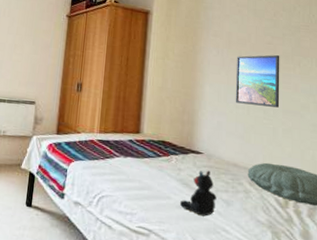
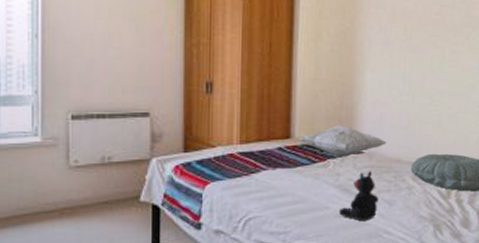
decorative pillow: none [146,127,224,155] -> present [298,125,387,156]
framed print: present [235,55,280,108] -> none [399,28,449,91]

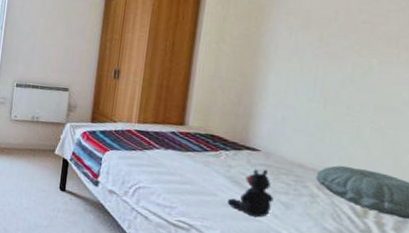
decorative pillow: present [298,125,387,156] -> none [192,120,288,151]

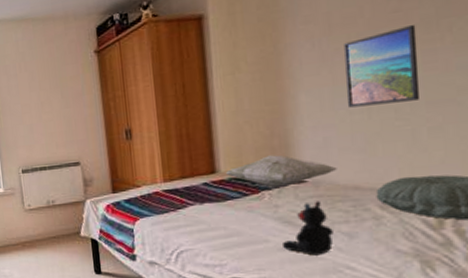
decorative pillow: none [192,120,288,151] -> present [225,155,337,188]
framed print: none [308,37,379,102] -> present [344,25,421,108]

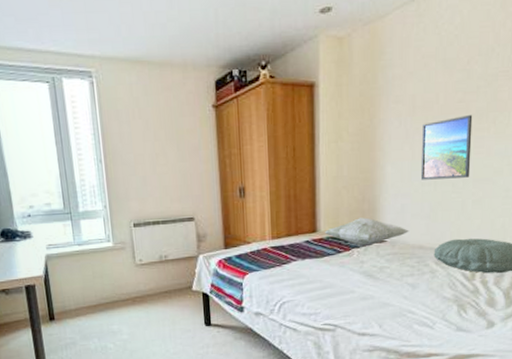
teddy bear: present [281,201,333,256] -> none [364,257,402,303]

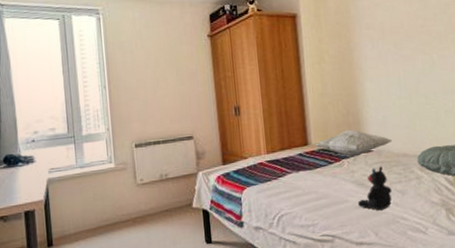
teddy bear: none [364,257,402,303] -> present [357,166,392,211]
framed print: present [420,115,473,180] -> none [393,37,439,94]

